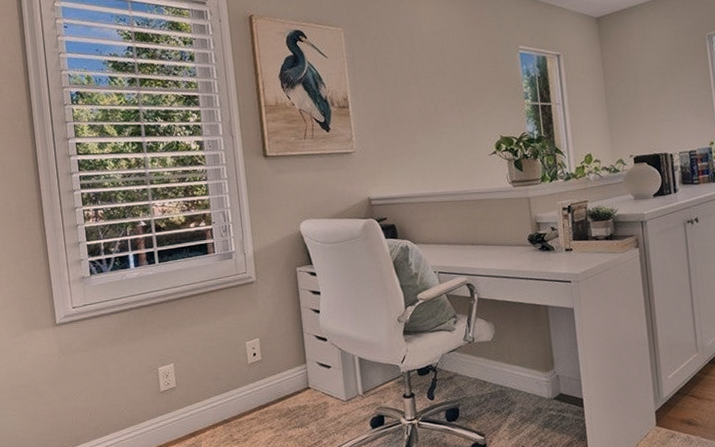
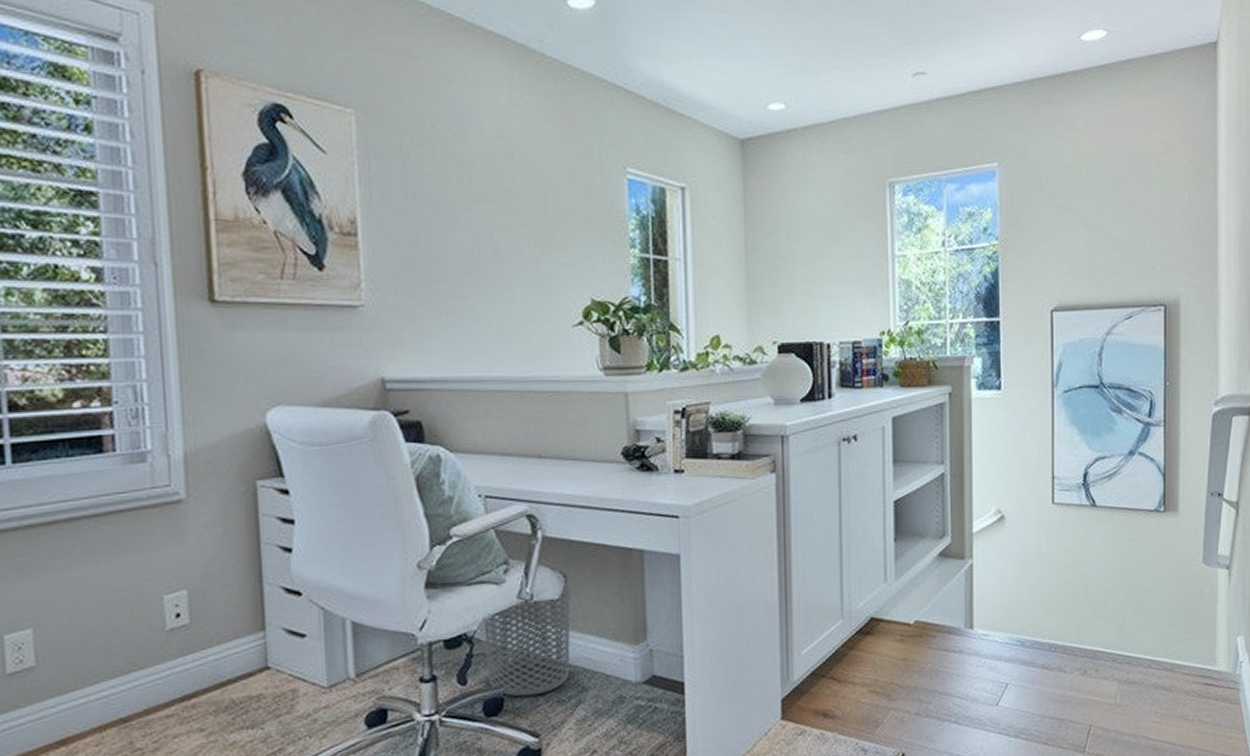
waste bin: none [442,320,502,408] -> present [484,569,571,697]

